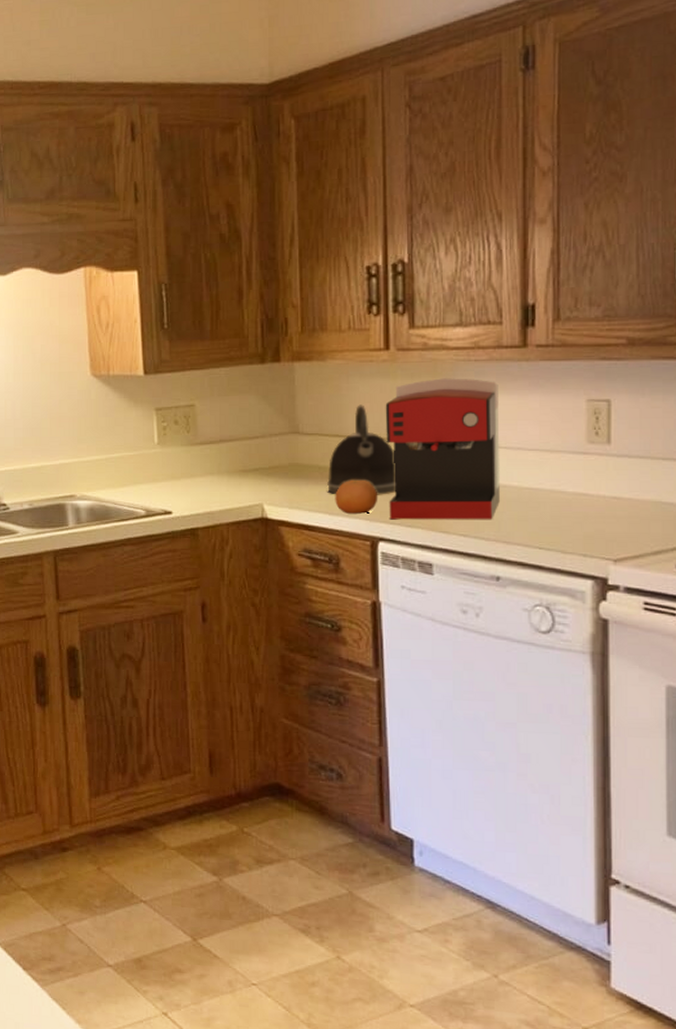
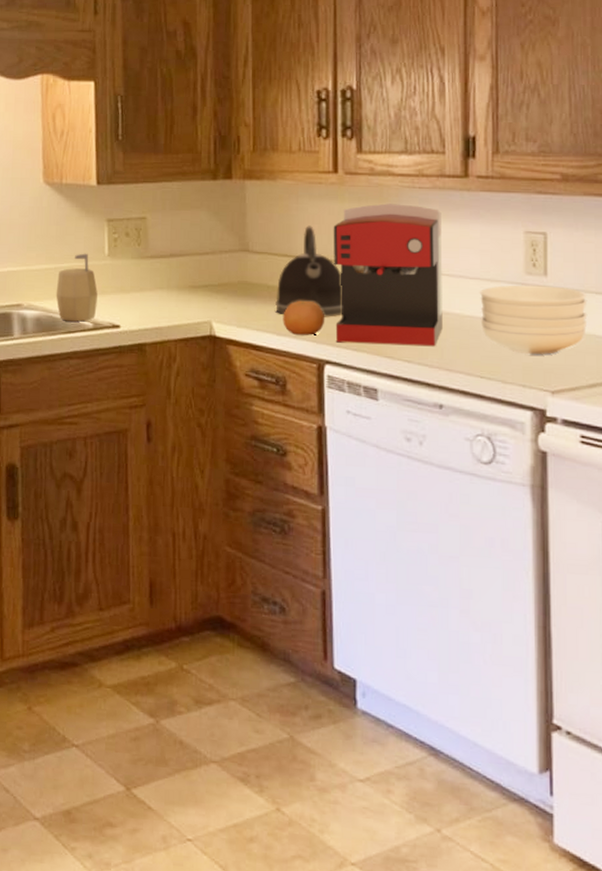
soap dispenser: none [107,443,149,510] -> present [56,253,98,322]
bowl: none [538,454,653,523] -> present [479,285,588,355]

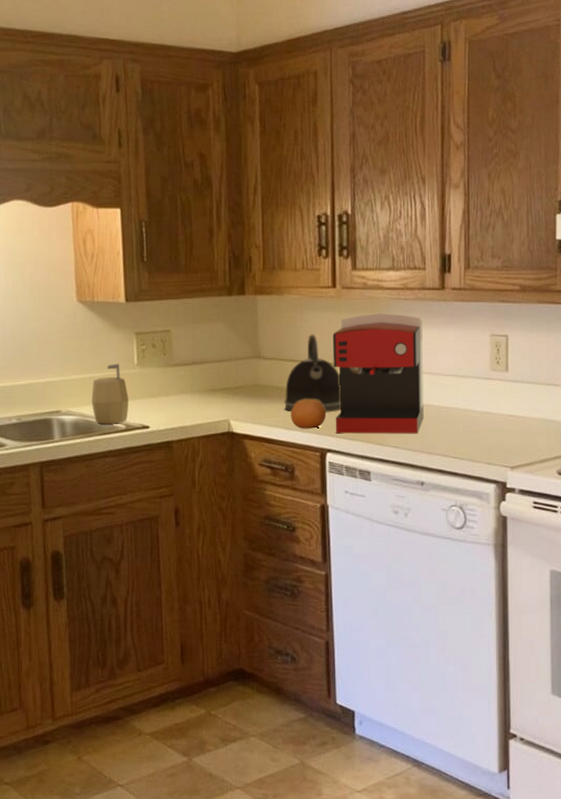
bowl: present [479,285,588,355] -> none [453,380,540,437]

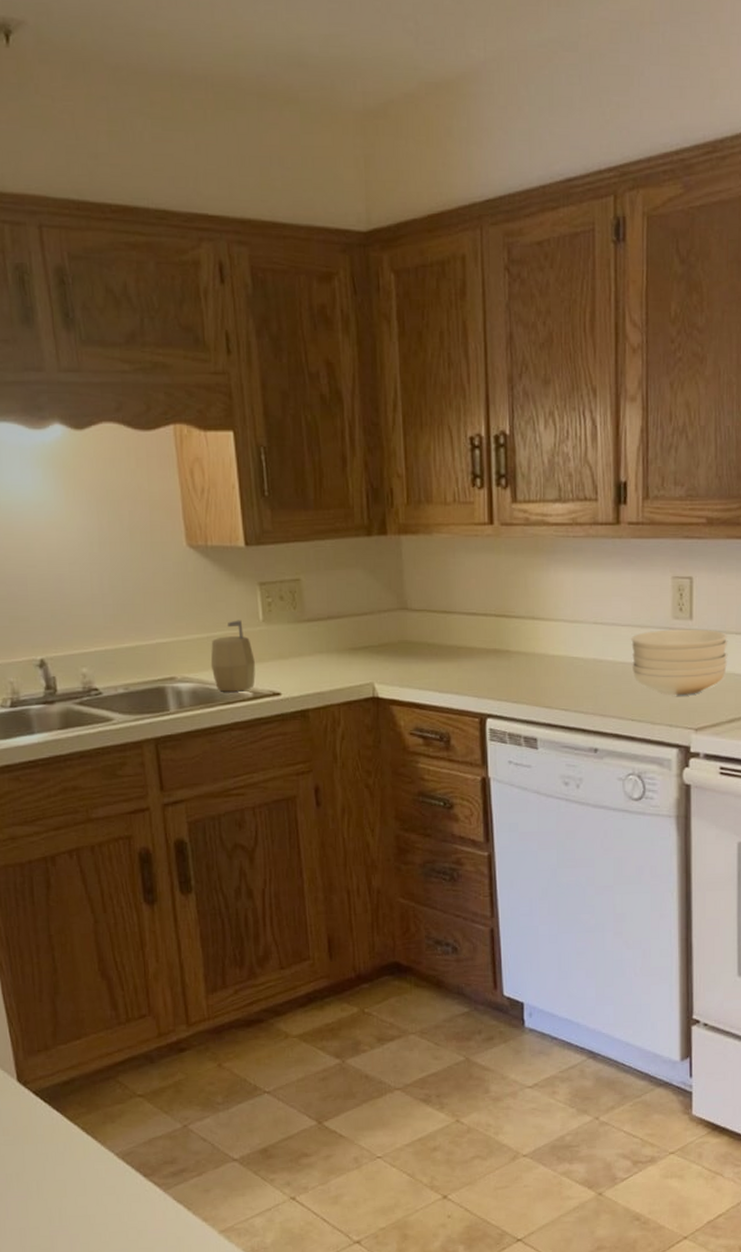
kettle: present [284,334,341,413] -> none [436,580,503,672]
fruit: present [291,399,327,429] -> none [444,656,486,692]
coffee maker: present [332,313,424,434] -> none [490,554,597,696]
bowl: none [453,380,540,437] -> present [630,629,728,695]

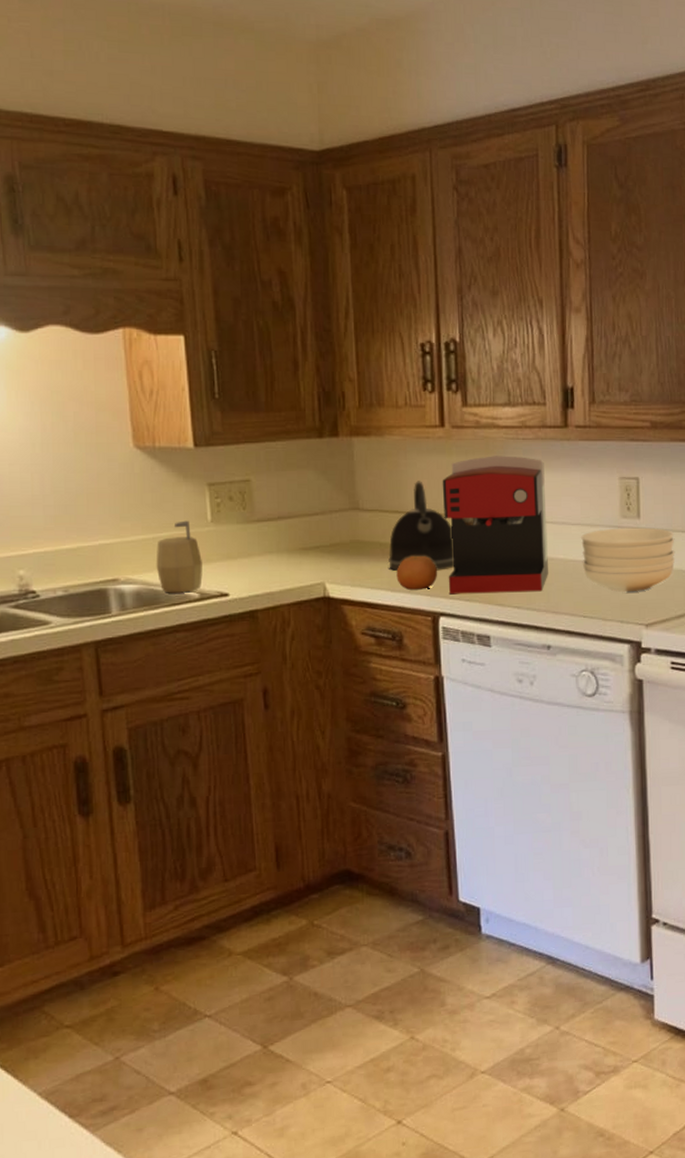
kettle: none [436,580,503,672] -> present [389,481,455,571]
fruit: none [444,656,486,692] -> present [396,555,438,591]
coffee maker: none [490,554,597,696] -> present [442,455,548,595]

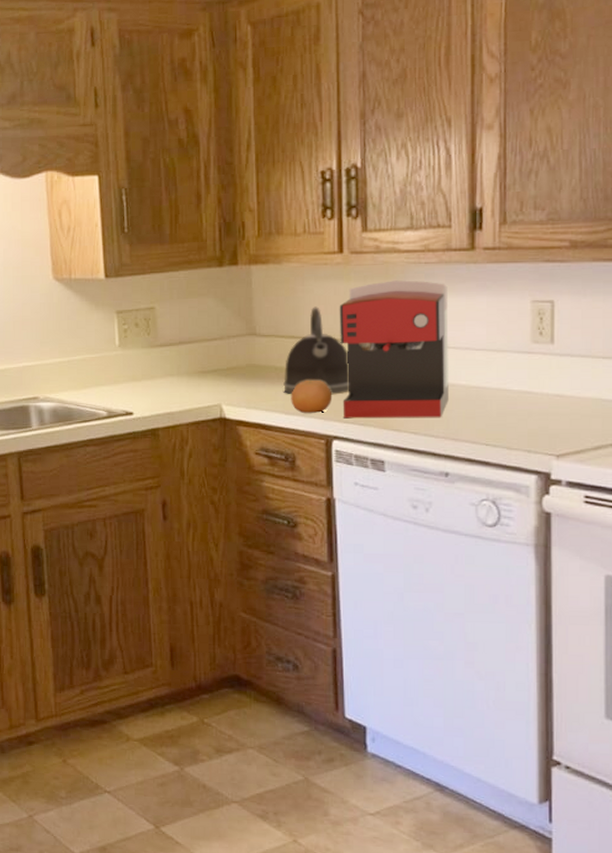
soap dispenser: present [156,520,203,593] -> none [70,345,110,411]
bowl: present [580,527,676,592] -> none [485,353,594,420]

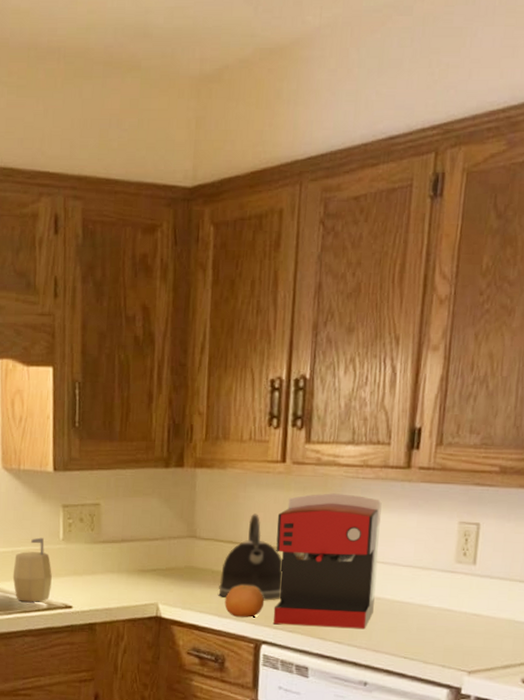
soap dispenser: none [70,345,110,411] -> present [12,537,52,602]

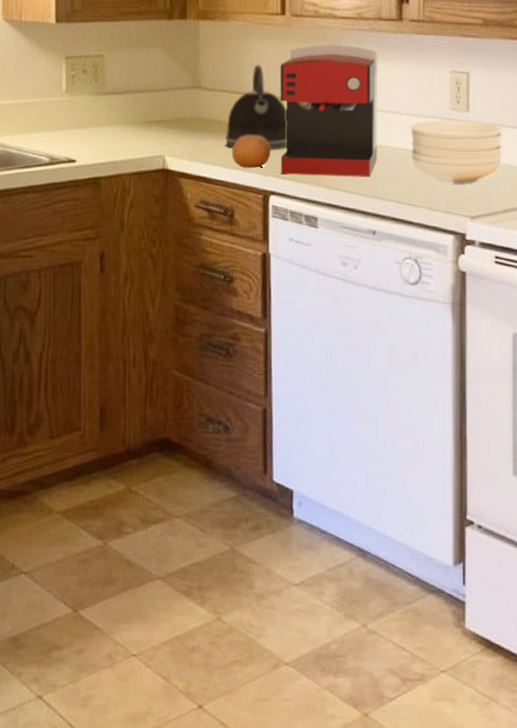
soap dispenser: present [12,537,52,602] -> none [13,89,55,157]
bowl: none [409,572,511,638] -> present [409,120,503,183]

